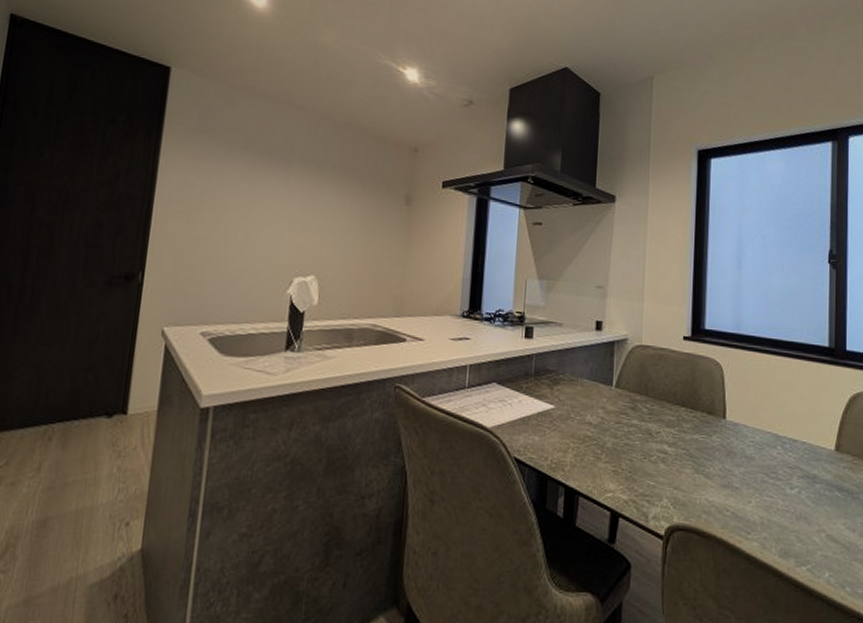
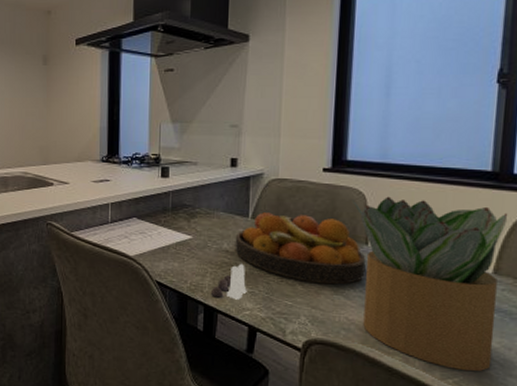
salt and pepper shaker set: none [571,437,610,480] -> present [210,263,247,300]
fruit bowl: none [598,381,724,462] -> present [235,212,366,284]
potted plant: none [710,368,844,557] -> present [351,196,508,371]

